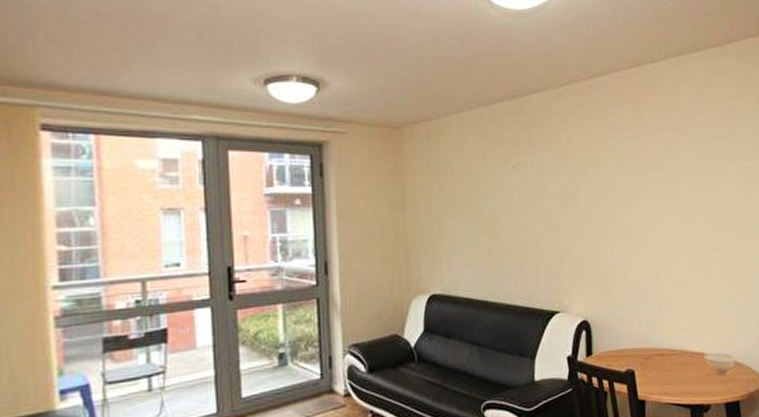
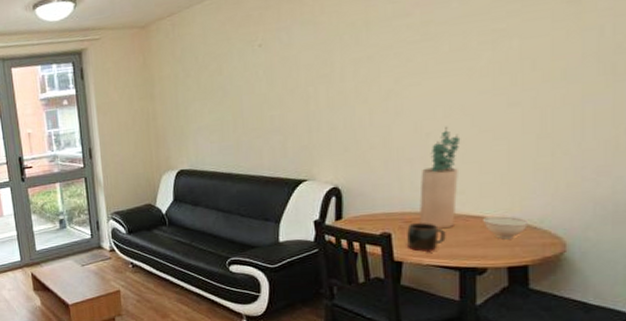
mug: none [647,359,678,390] -> present [406,223,446,253]
vase: none [654,264,684,366] -> present [418,126,461,229]

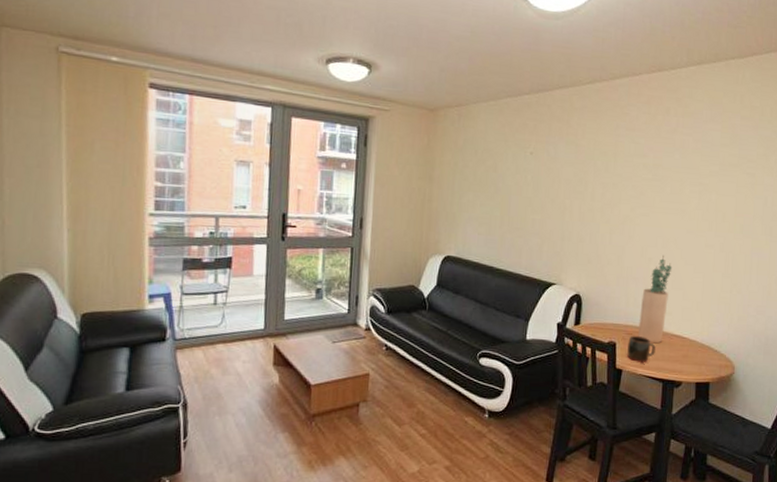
bowl: present [483,216,530,240] -> none [682,337,713,359]

